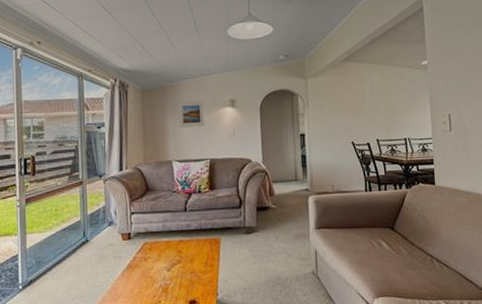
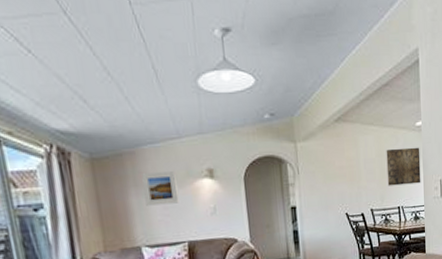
wall art: none [391,83,428,119] -> present [386,147,421,186]

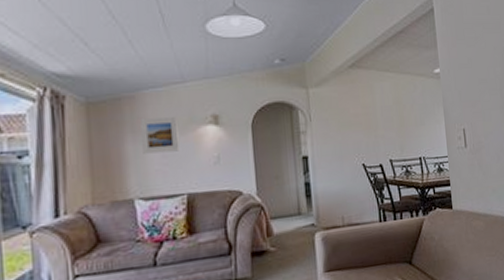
wall art: present [386,147,421,186] -> none [404,94,443,135]

